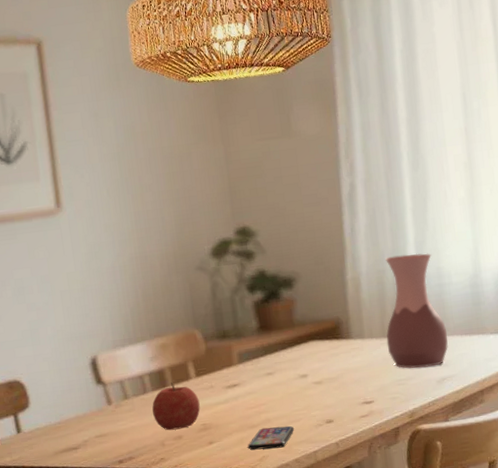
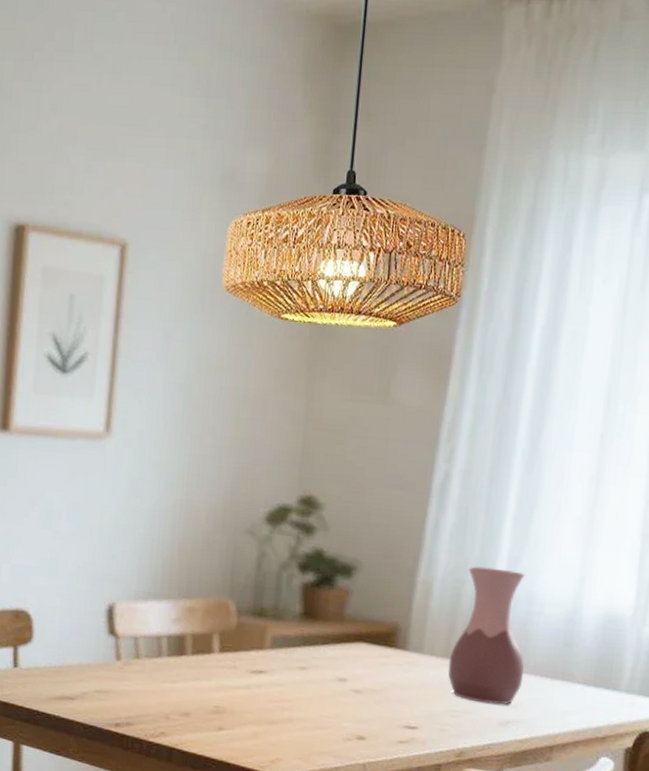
fruit: present [152,382,200,431] -> none [163,651,218,706]
smartphone: present [247,425,295,450] -> none [260,726,319,754]

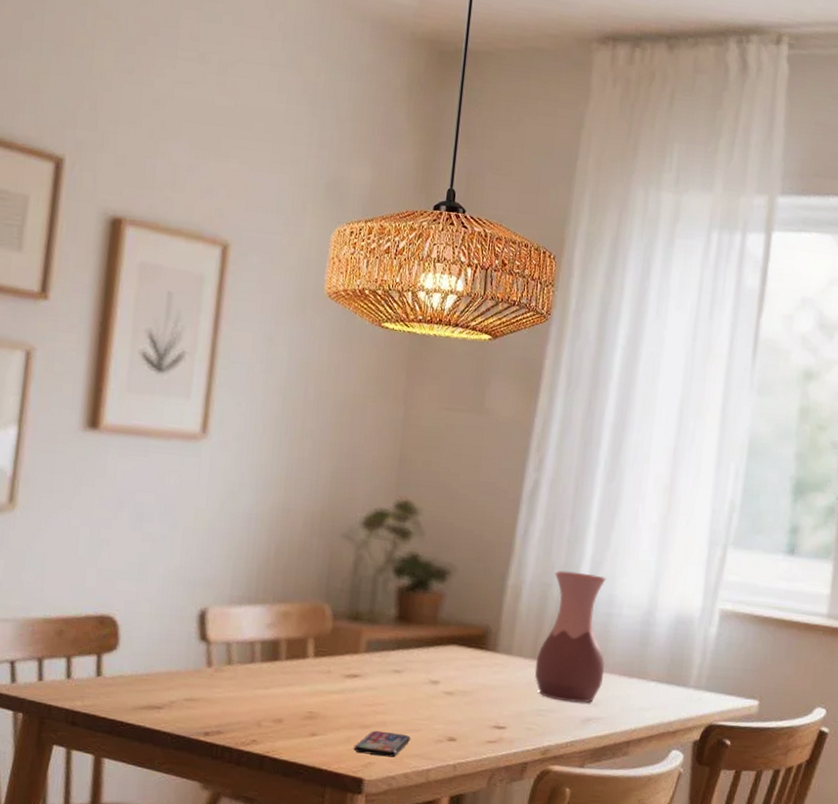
smartphone: none [260,726,319,754] -> present [353,730,411,757]

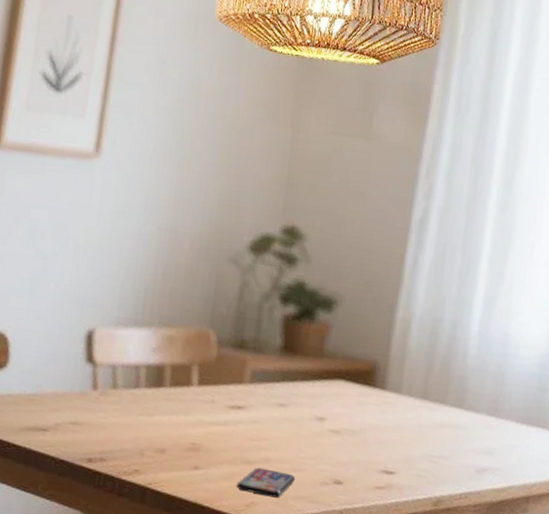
vase: present [534,570,606,704] -> none [425,304,501,452]

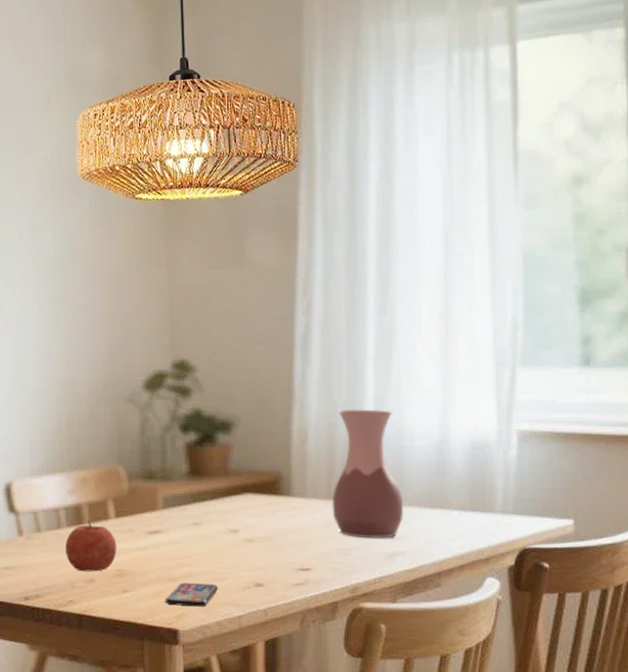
fruit: none [139,383,195,442] -> present [65,520,117,572]
vase: none [425,304,501,452] -> present [332,409,404,538]

